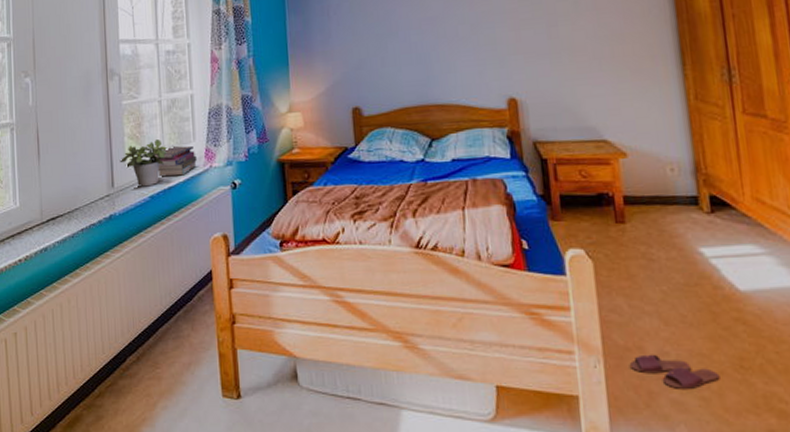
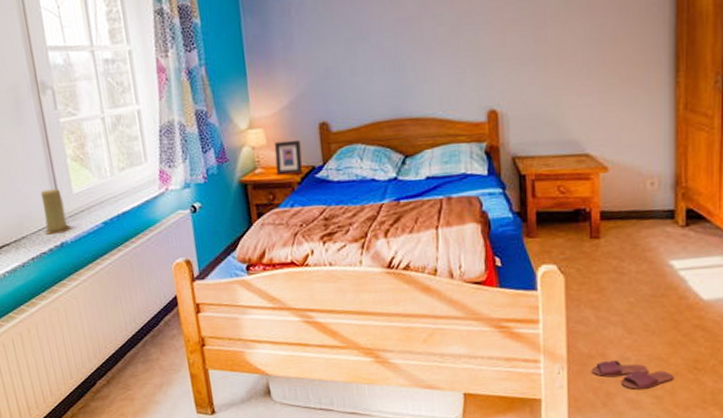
candle: none [96,164,121,207] -> present [40,189,72,235]
potted plant: present [119,139,167,187] -> none [64,161,117,213]
books: present [154,145,197,177] -> none [102,167,151,202]
picture frame: none [310,122,337,155] -> present [274,139,303,175]

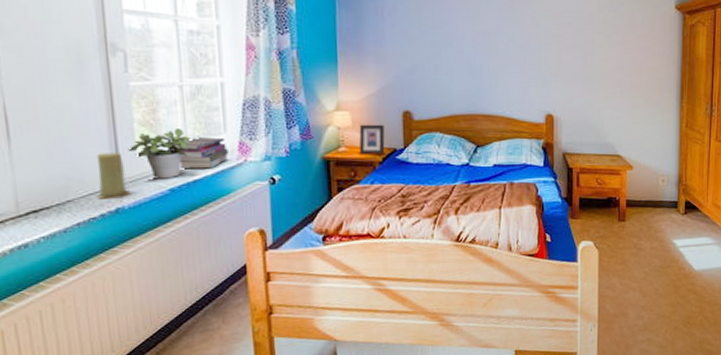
potted plant: none [64,161,117,213] -> present [128,129,191,179]
books: none [102,167,151,202] -> present [174,137,228,169]
slippers: present [592,359,674,390] -> none [616,318,674,342]

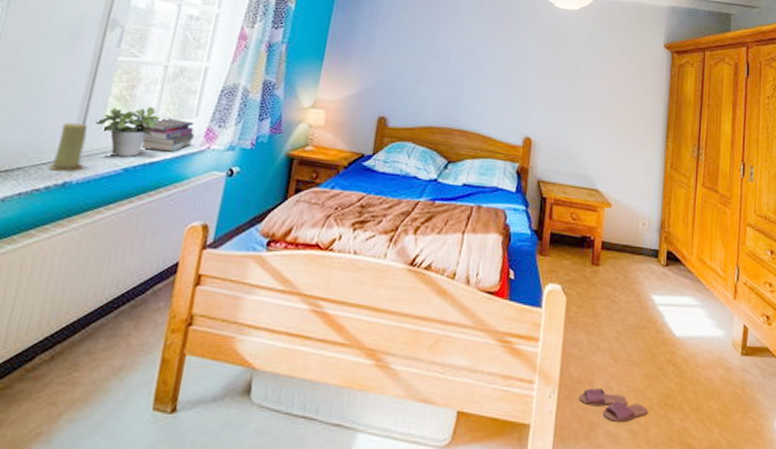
picture frame: present [359,124,385,154] -> none [326,124,357,158]
slippers: none [616,318,674,342] -> present [579,387,648,422]

